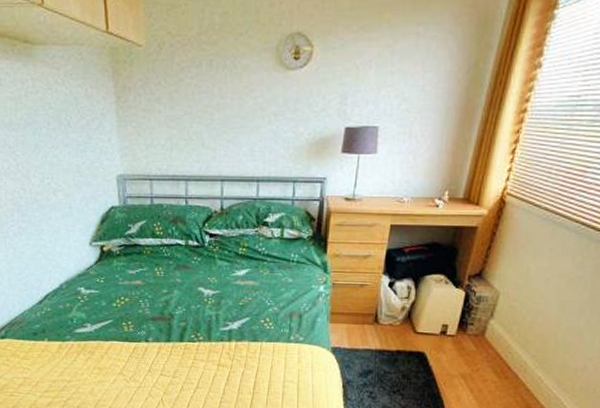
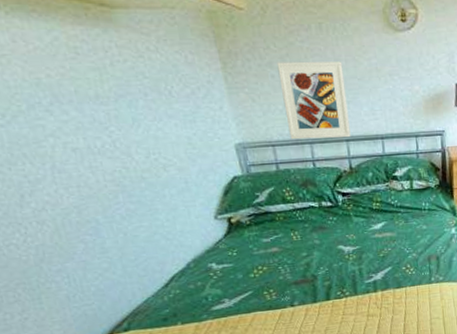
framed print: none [165,98,228,178] -> present [277,61,351,140]

